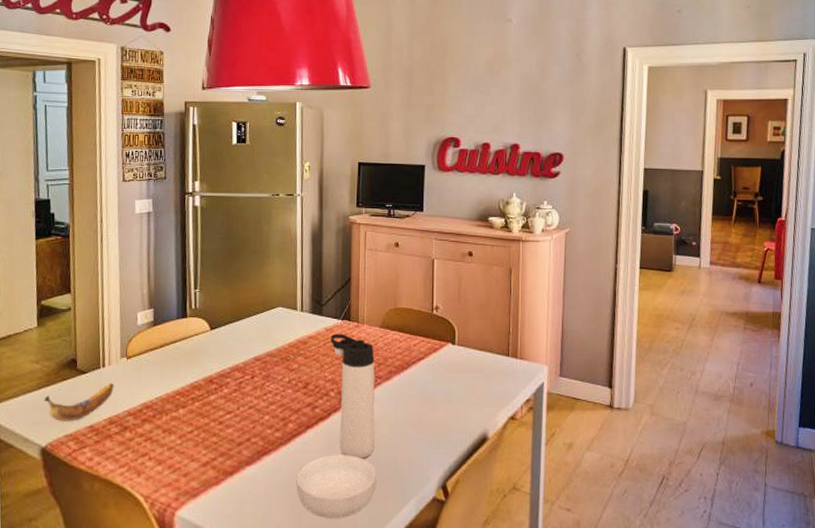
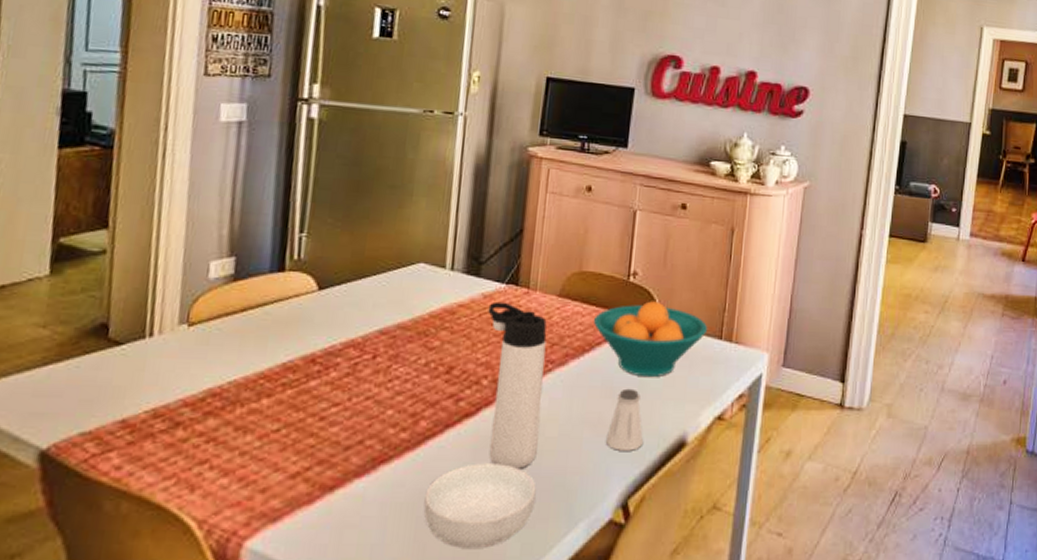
banana: present [43,382,114,421] -> none [49,358,165,413]
fruit bowl: none [408,328,497,387] -> present [593,301,708,377]
saltshaker: none [426,396,455,444] -> present [606,388,644,451]

